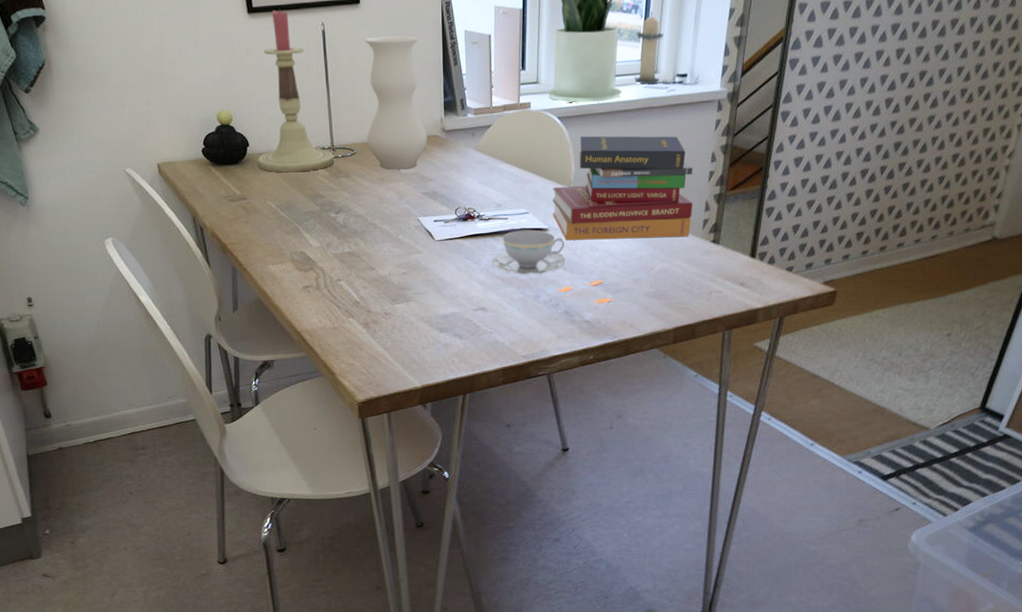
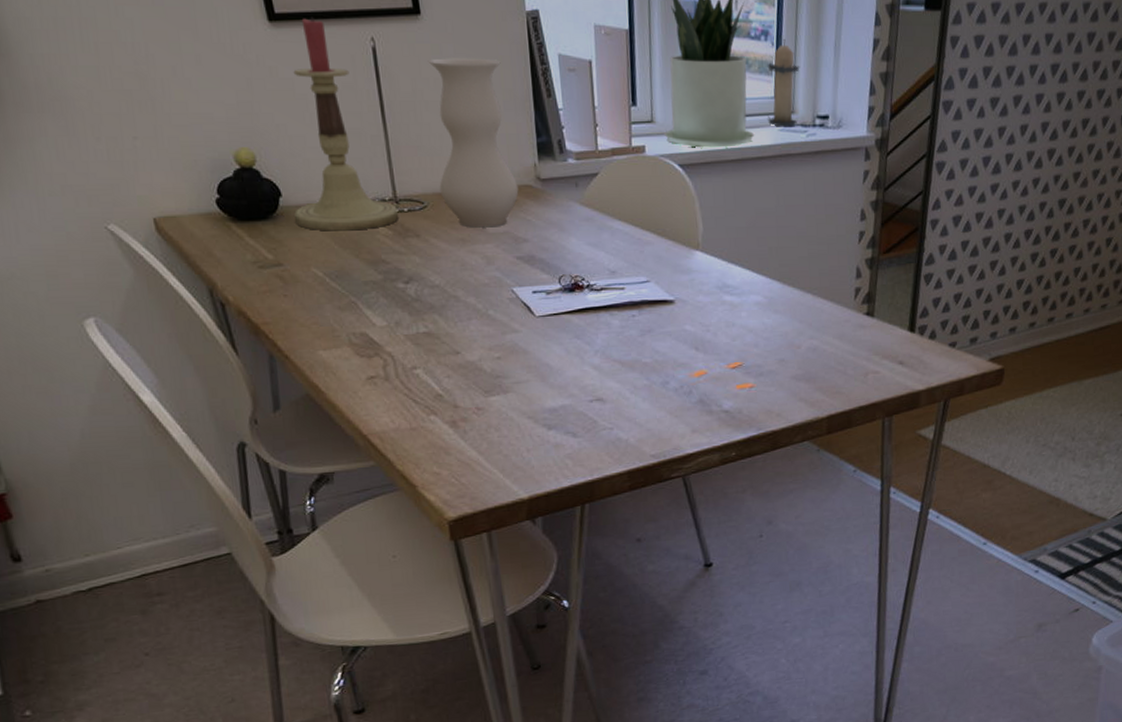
teacup: present [492,230,566,274] -> none [608,302,697,356]
books: present [552,136,693,241] -> none [677,188,843,315]

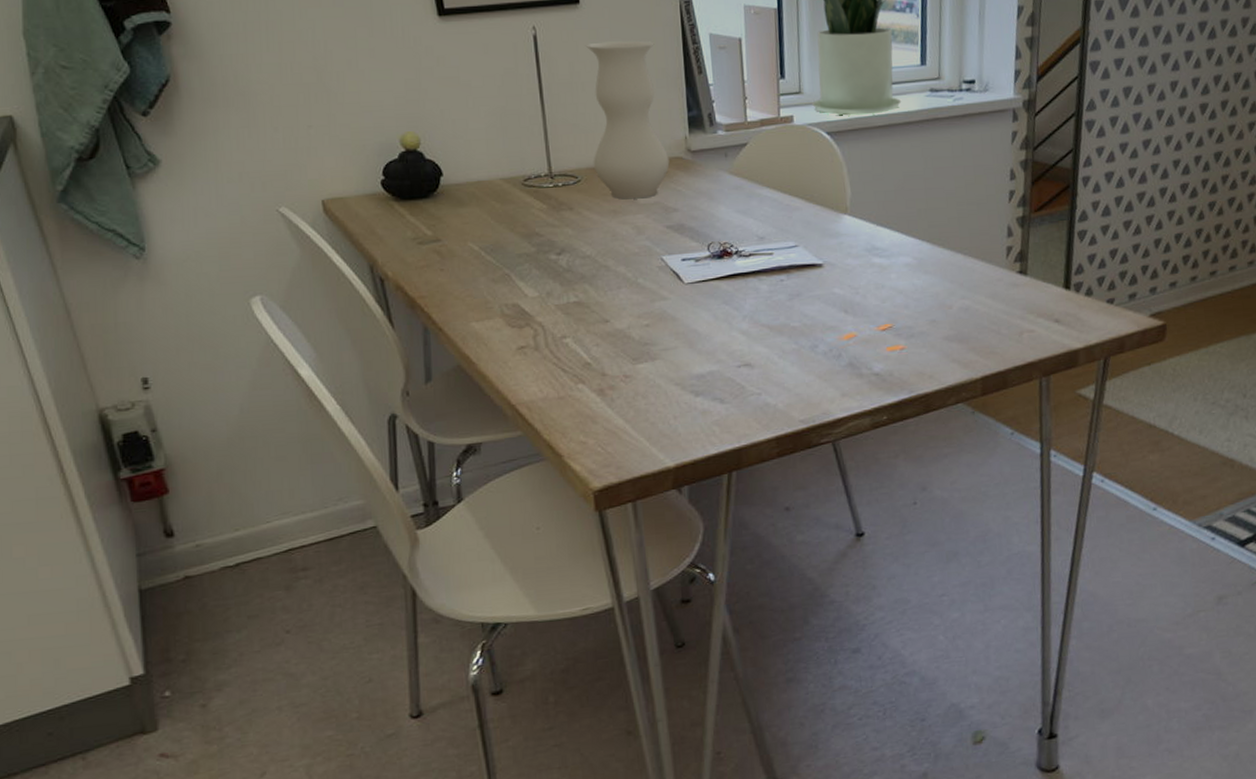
candlestick: present [293,17,400,231] -> none [454,10,554,207]
candle: present [767,39,800,126] -> none [913,10,945,92]

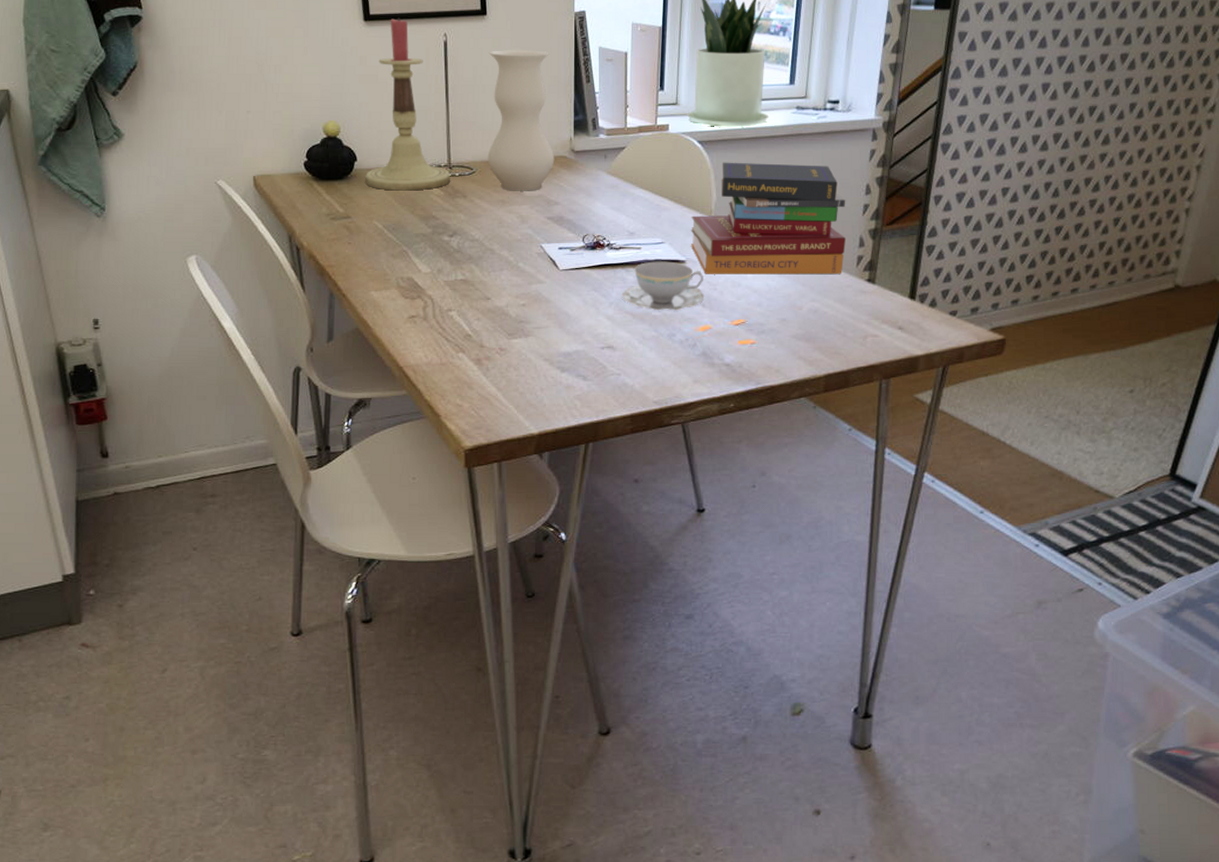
candlestick: none [454,10,554,207] -> present [365,17,451,191]
teacup: none [756,266,847,320] -> present [622,261,705,310]
books: none [825,151,994,278] -> present [690,162,846,275]

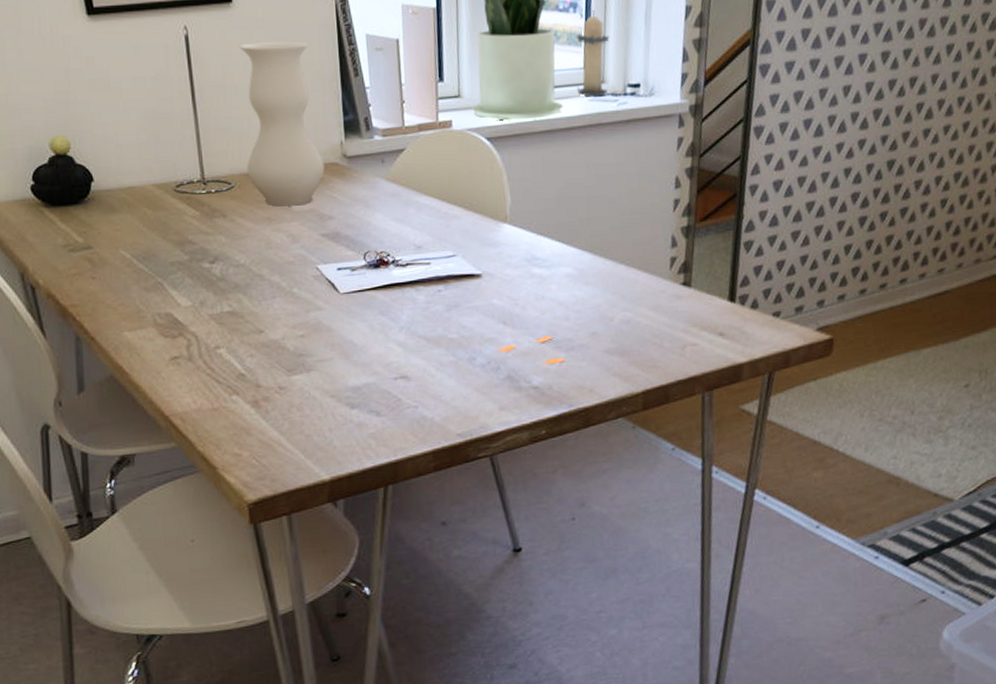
candlestick: present [365,17,451,191] -> none [105,9,207,214]
teacup: present [622,261,705,310] -> none [413,276,505,332]
books: present [690,162,846,275] -> none [484,158,657,288]
candle: none [782,35,814,109] -> present [576,10,610,96]

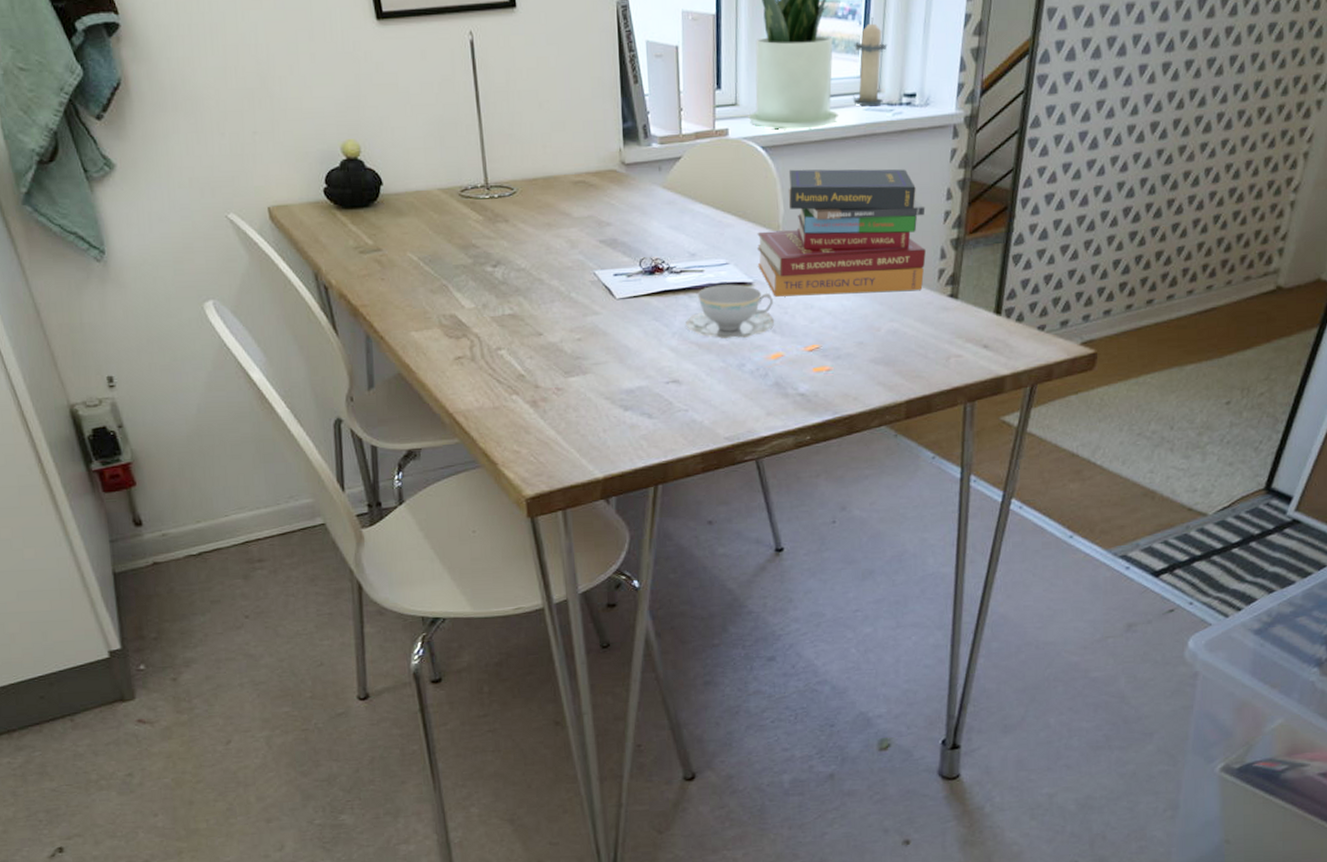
vase: present [238,41,325,207] -> none [521,47,604,213]
teacup: none [413,276,505,332] -> present [686,284,775,338]
books: none [484,158,657,288] -> present [756,169,926,297]

